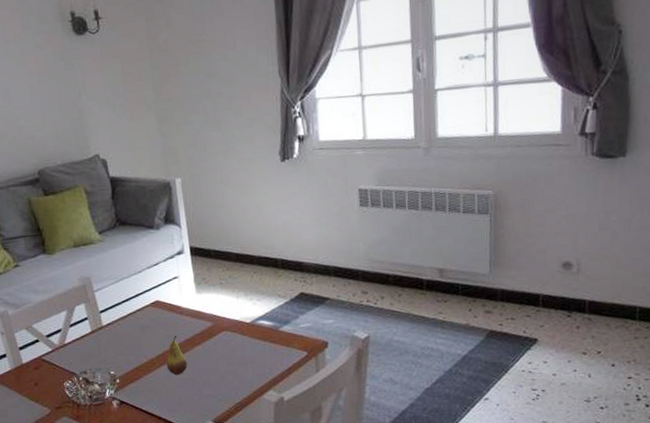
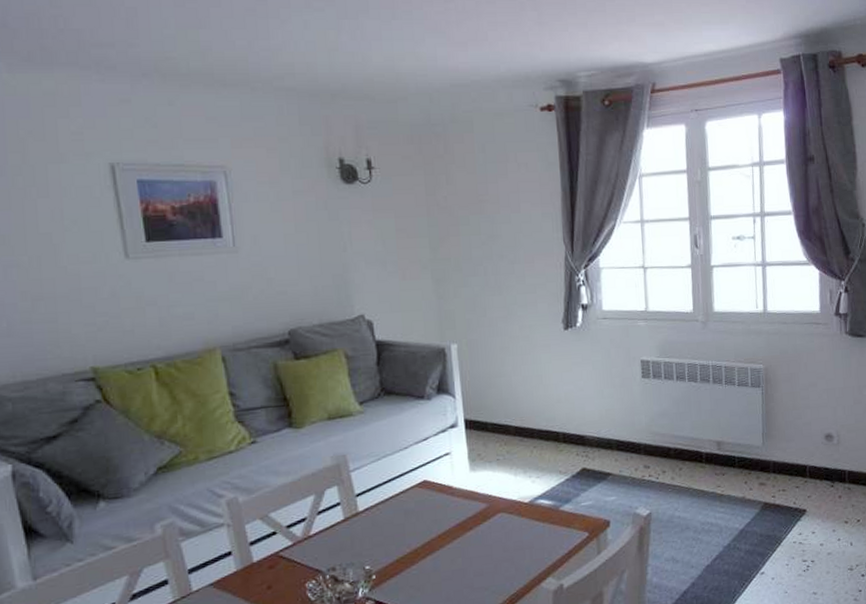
fruit: present [166,335,187,375] -> none [433,519,457,566]

